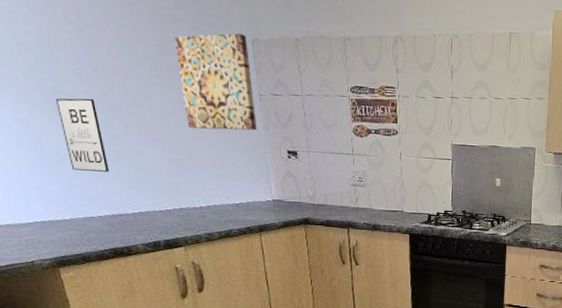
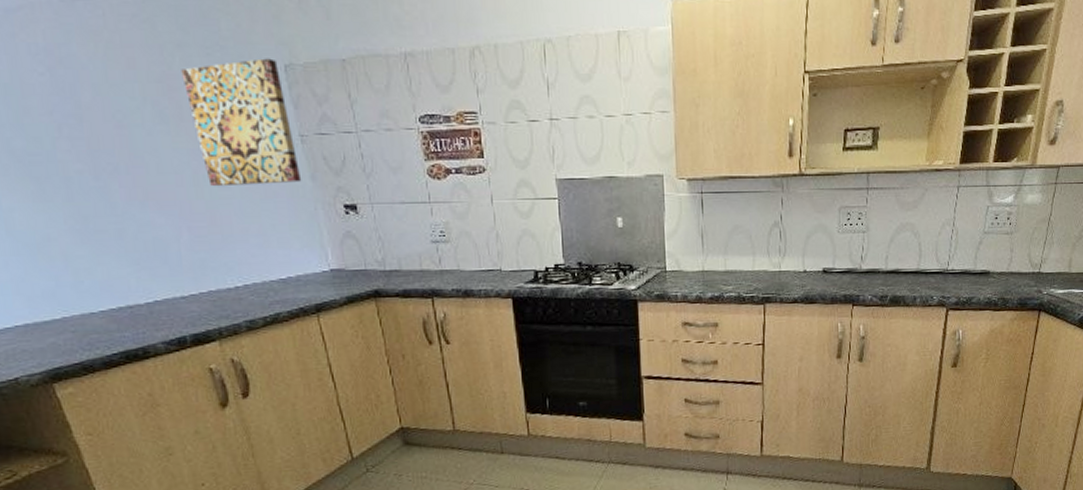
wall art: present [55,98,110,172] -> none [28,158,110,254]

